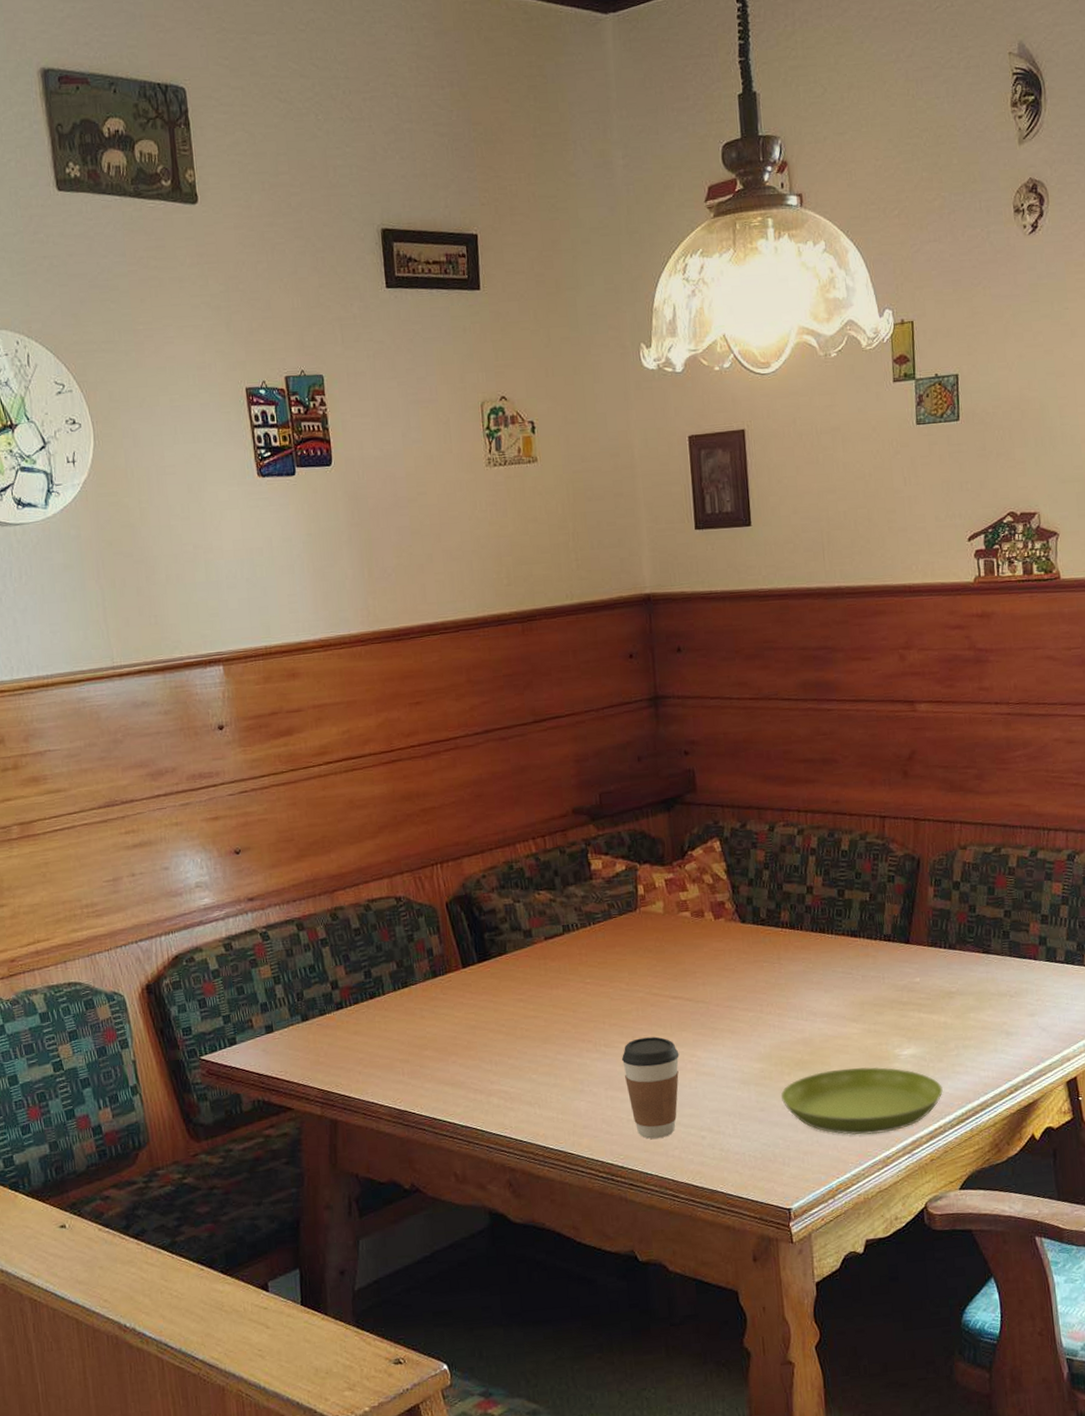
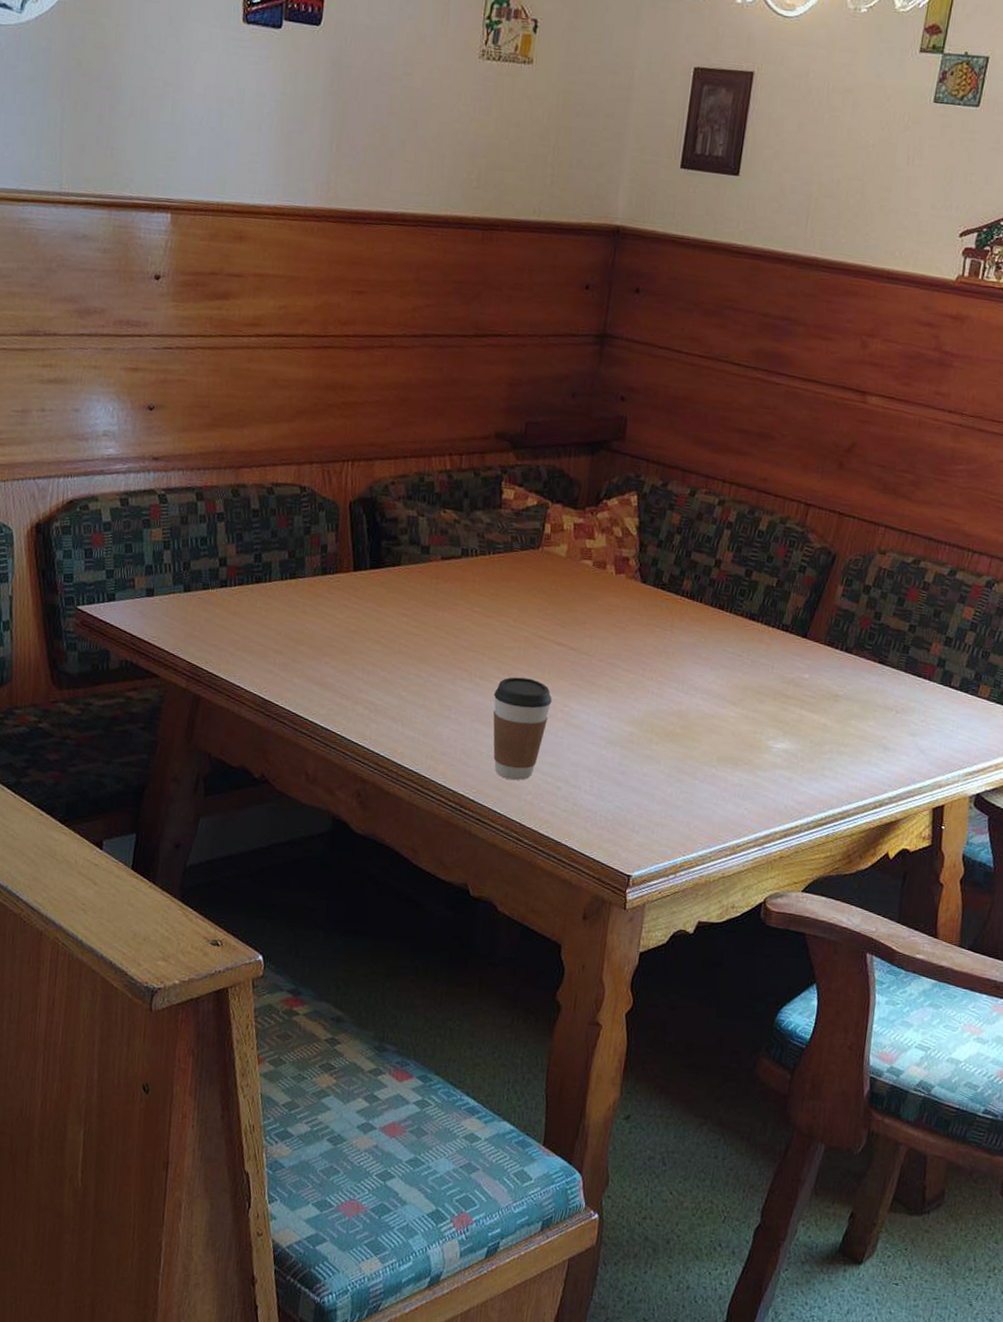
saucer: present [780,1066,943,1136] -> none [644,747,808,822]

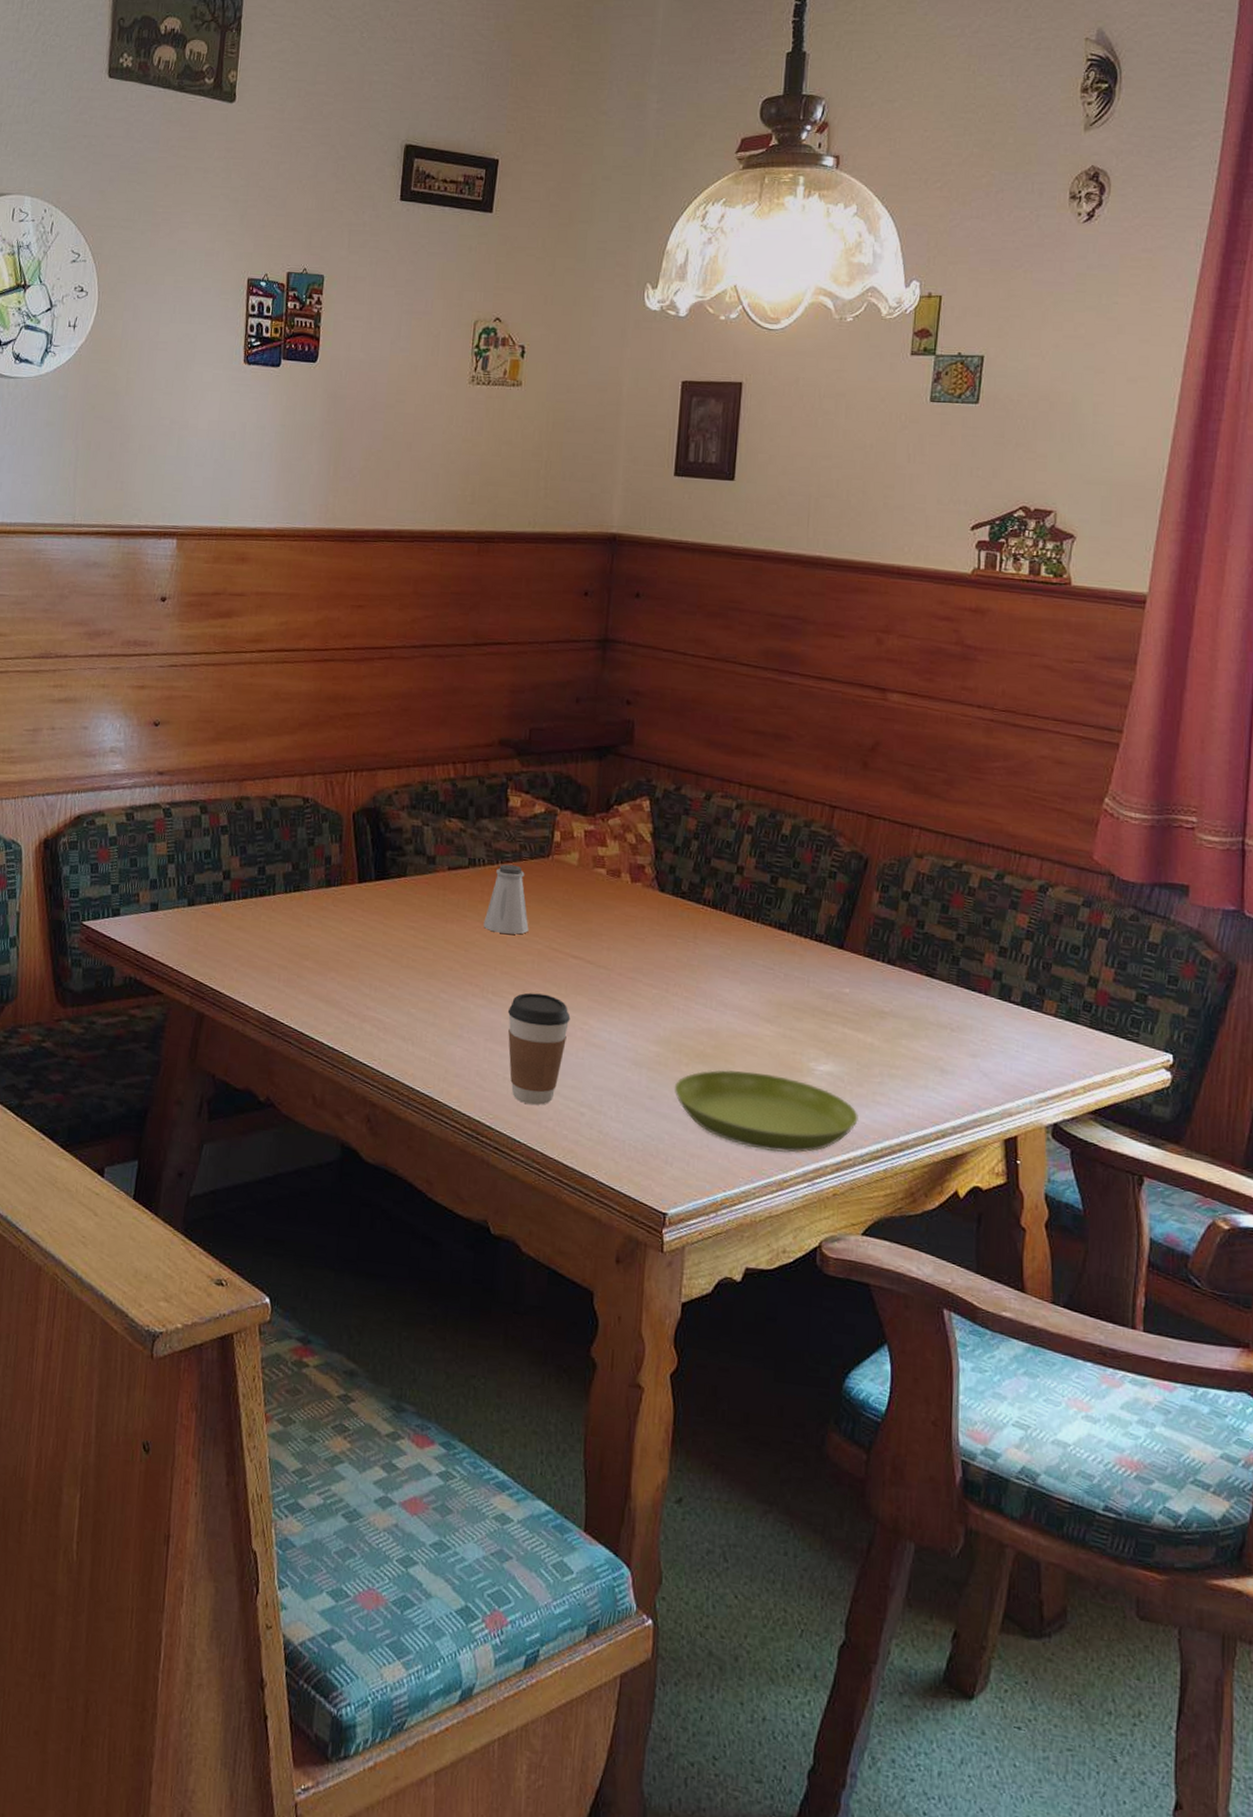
saltshaker: none [473,554,517,622] -> present [483,864,529,935]
saucer: none [644,747,808,822] -> present [674,1069,858,1153]

